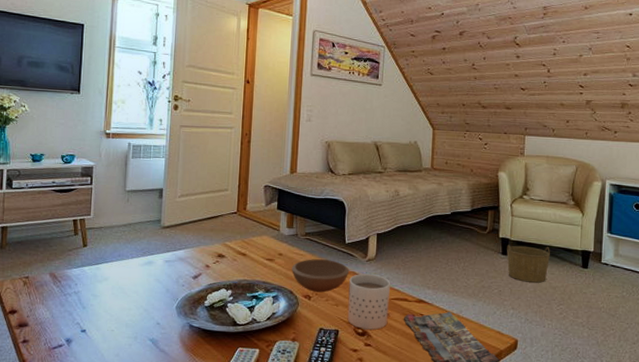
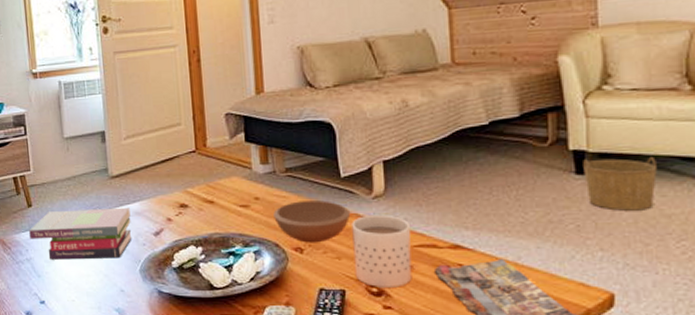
books: none [81,252,175,296] -> present [29,207,132,260]

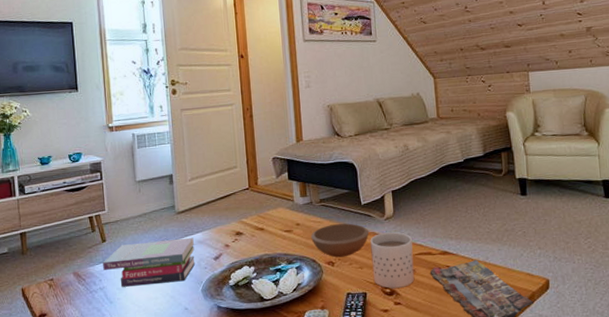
basket: present [583,157,657,211] -> none [525,181,571,220]

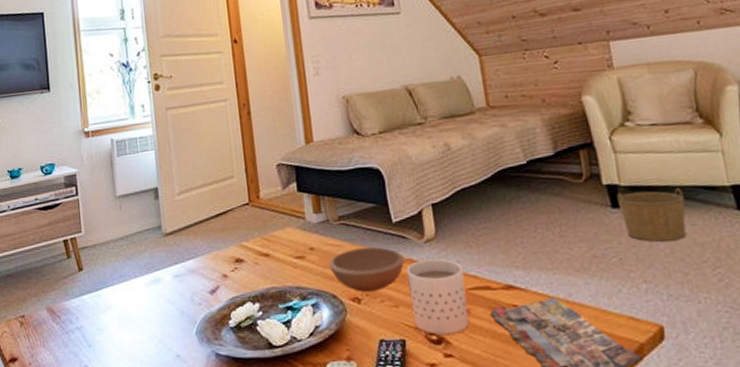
books: present [103,237,196,287] -> none [80,265,188,327]
basket: none [525,181,571,220] -> present [617,188,686,242]

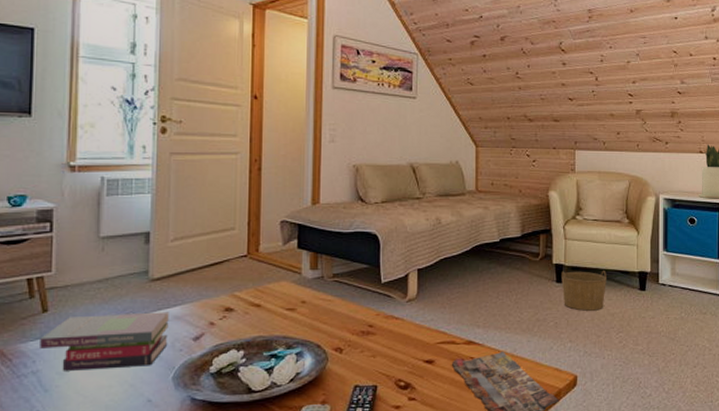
books: none [80,265,188,327] -> present [40,311,169,371]
bowl: present [329,247,405,293] -> none [318,304,387,343]
mug: present [406,258,470,335] -> none [387,316,436,381]

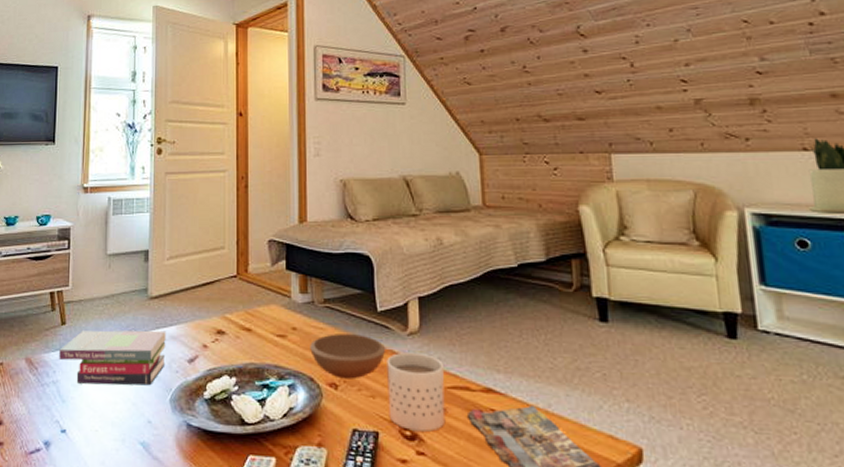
bowl: none [318,304,387,343] -> present [310,334,386,379]
mug: none [387,316,436,381] -> present [387,352,446,432]
basket: present [561,270,606,311] -> none [606,307,675,362]

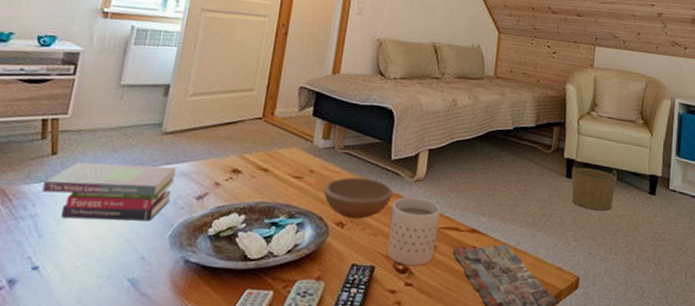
basket: none [606,307,675,362] -> present [571,166,617,211]

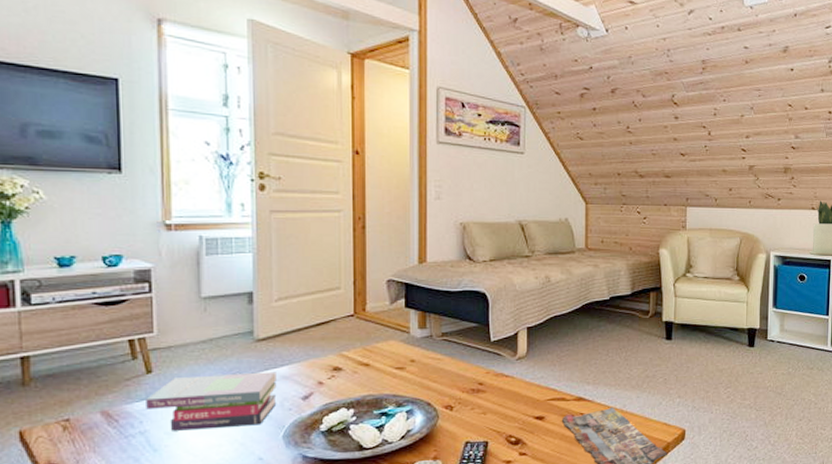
bowl: present [323,177,394,219] -> none [428,362,497,401]
mug: present [386,196,441,266] -> none [497,373,546,437]
basket: present [571,166,617,211] -> none [671,327,716,367]

